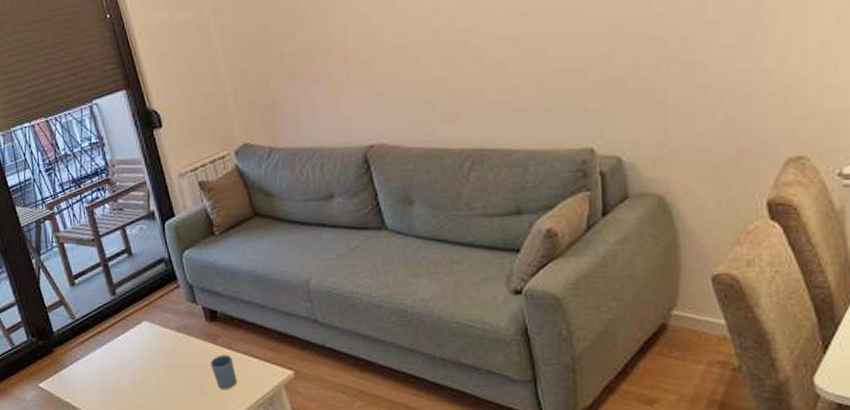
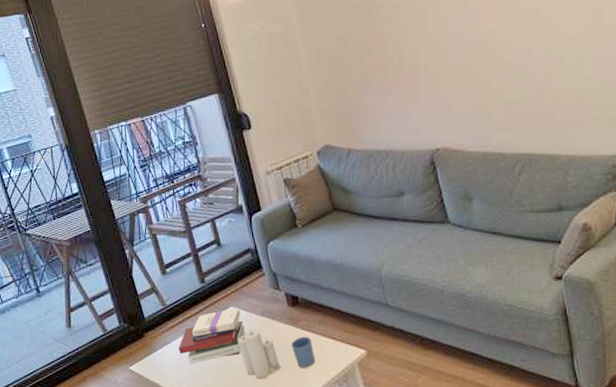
books: none [90,322,162,383] -> present [179,307,247,364]
candle: none [152,345,199,400] -> present [237,329,281,379]

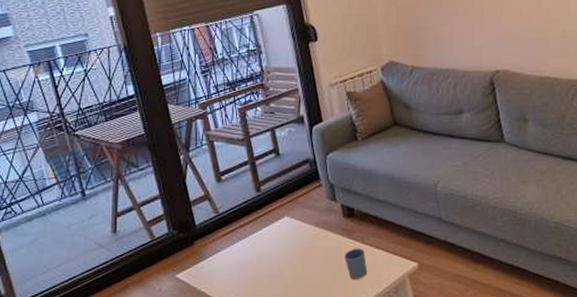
books: present [179,307,247,364] -> none [229,217,300,274]
candle: present [237,329,281,379] -> none [290,239,332,290]

